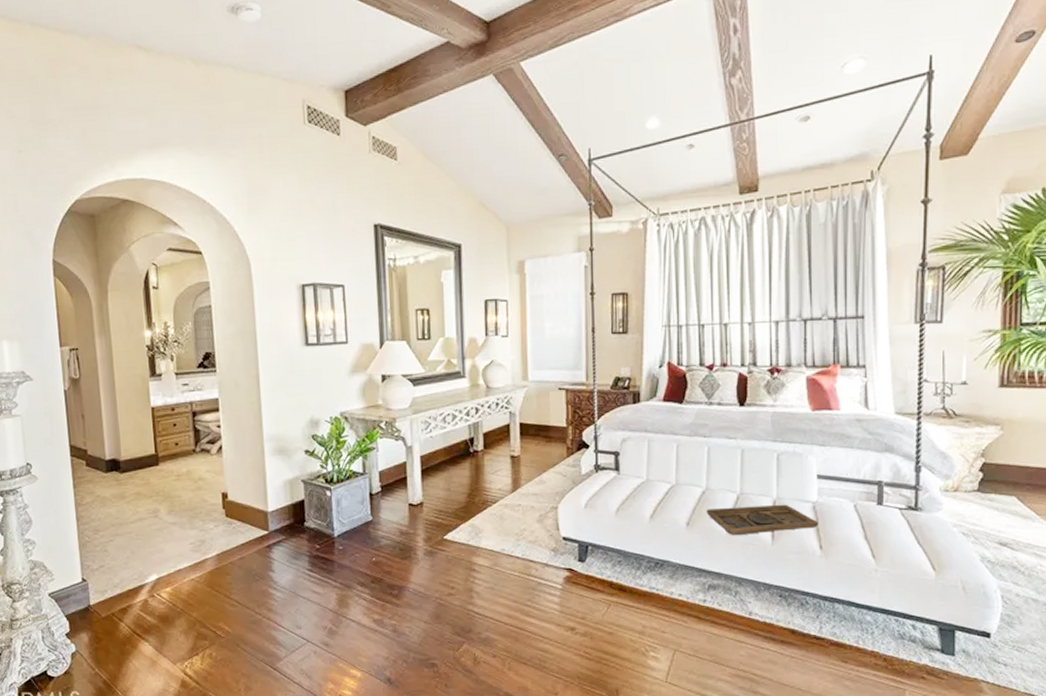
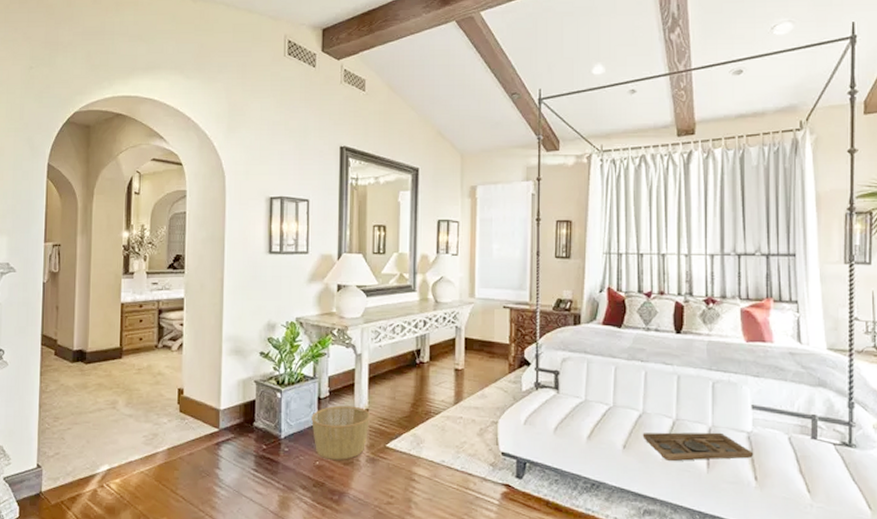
basket: none [364,500,426,555] -> present [311,405,371,460]

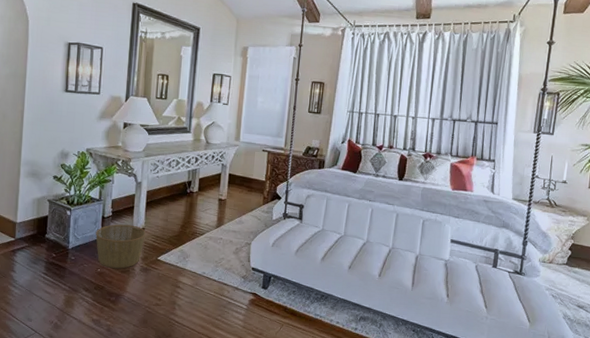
decorative tray: present [642,432,753,461] -> none [365,257,448,281]

